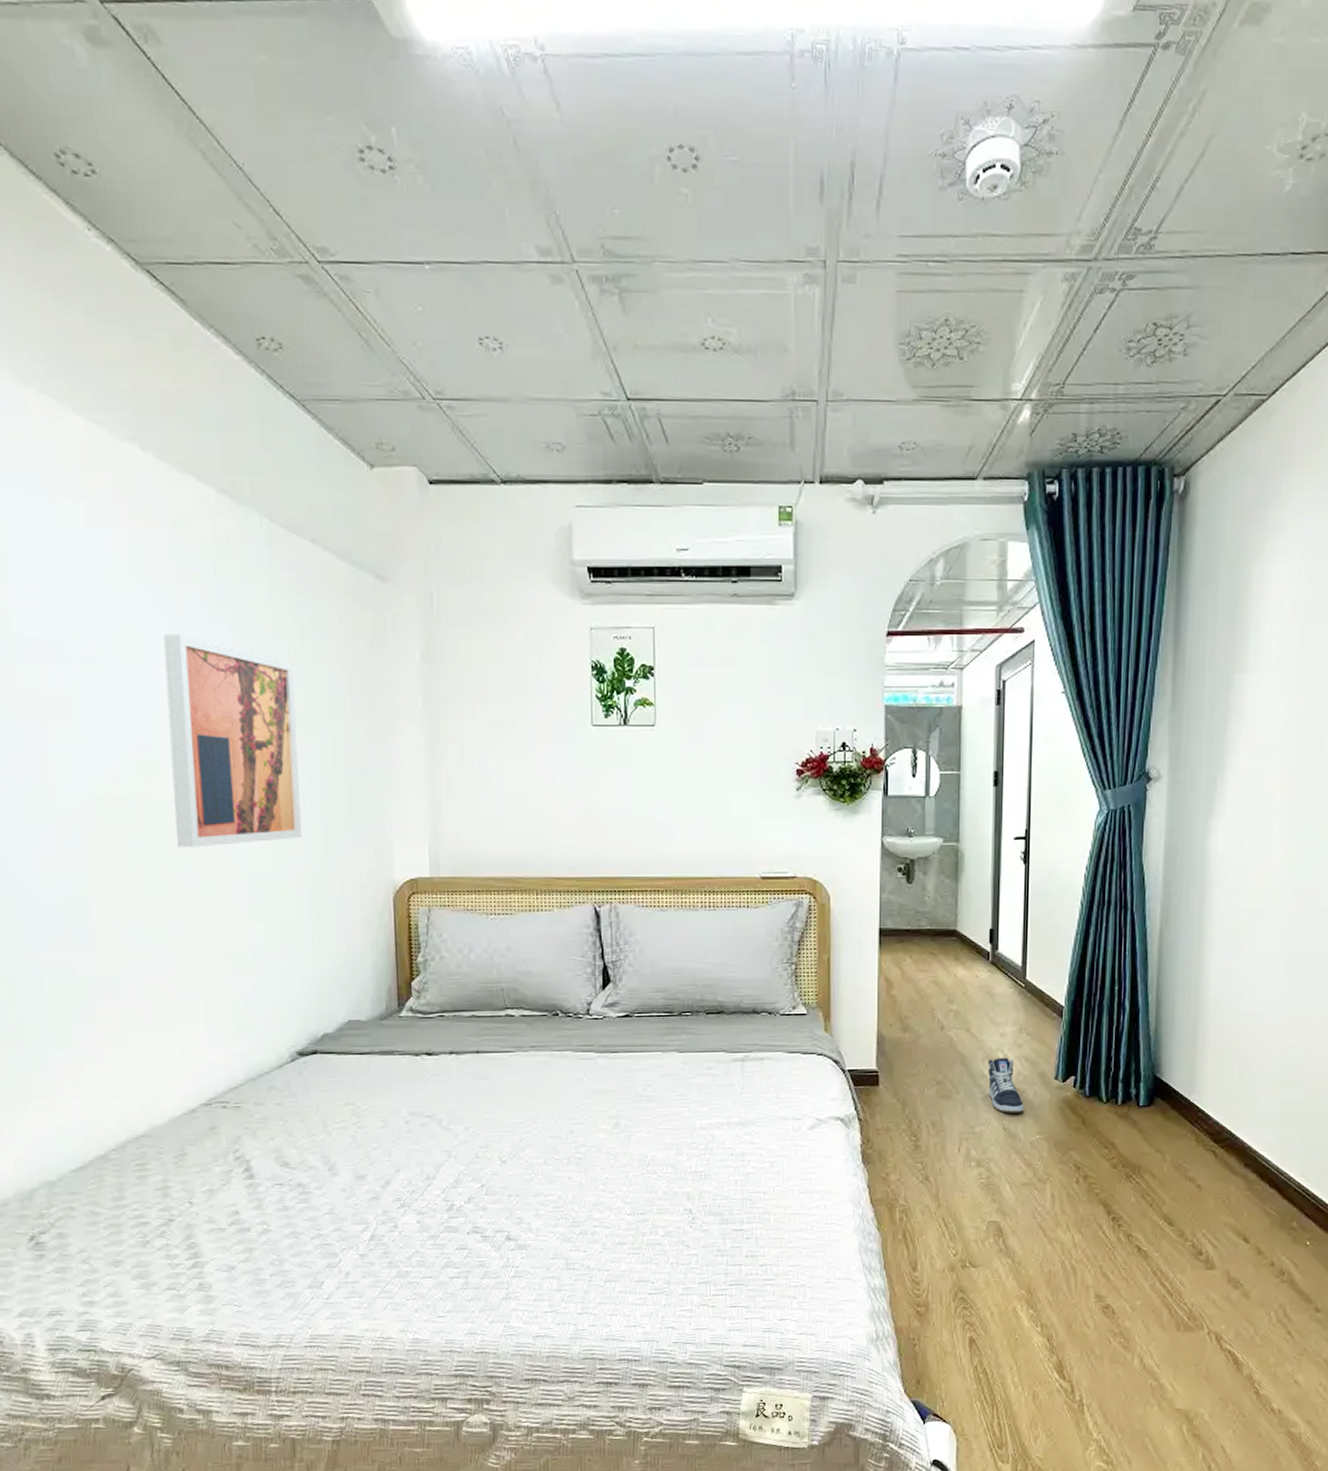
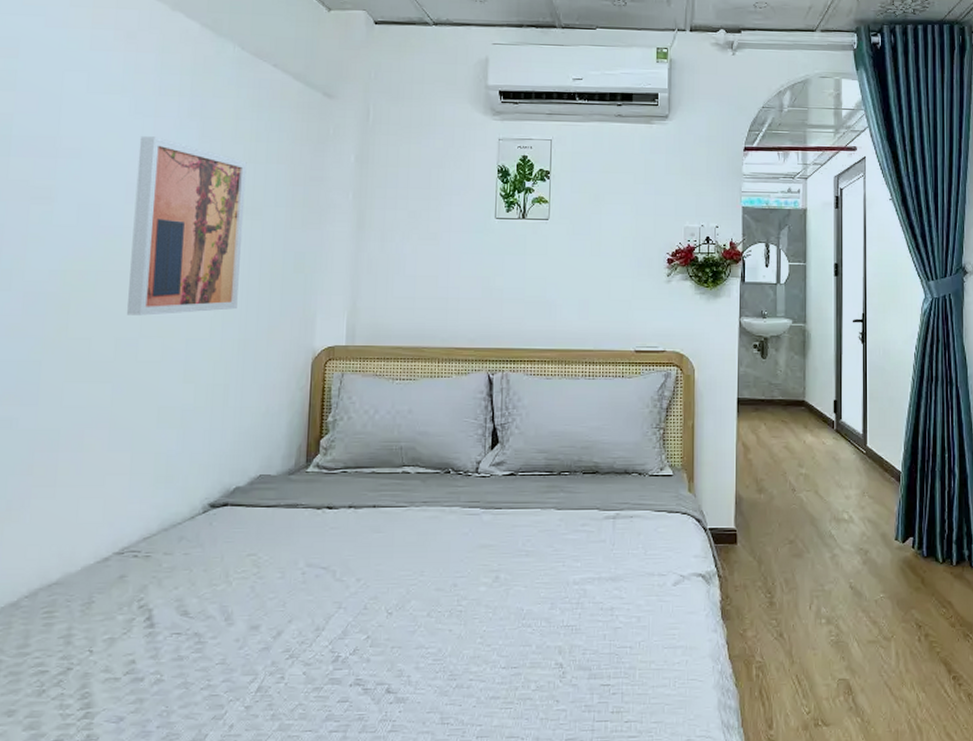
sneaker: present [988,1057,1025,1114] -> none [835,518,869,572]

